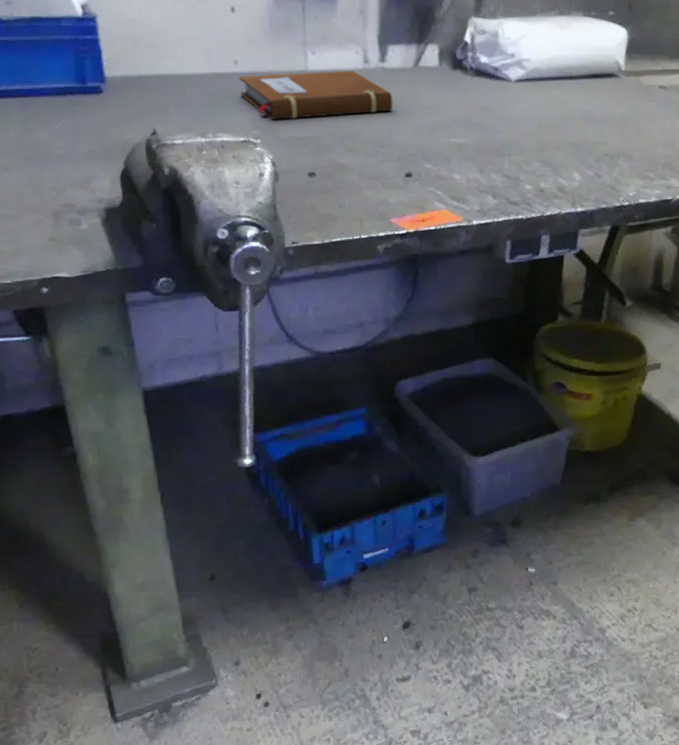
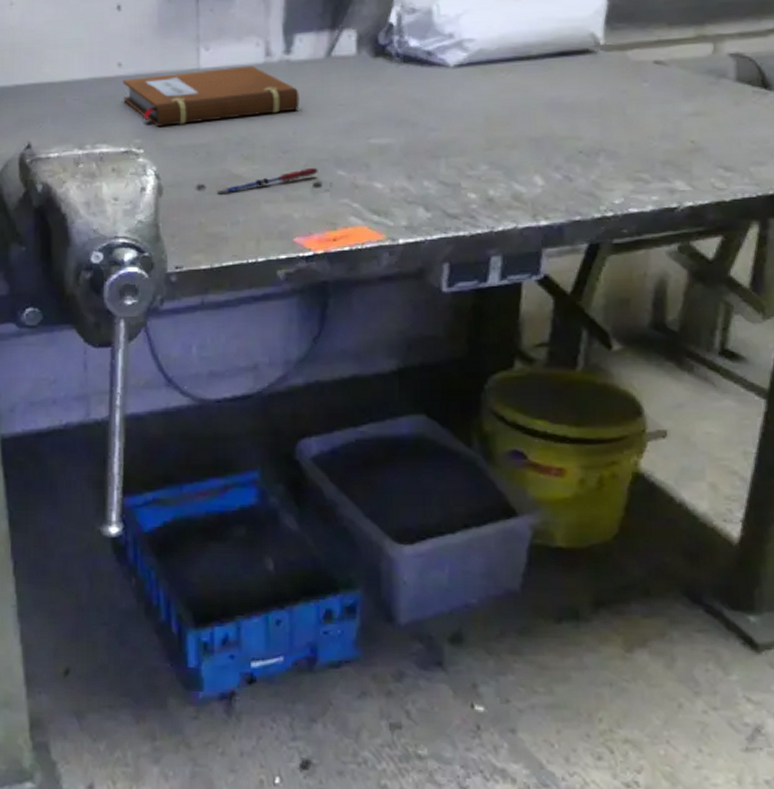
pen: none [325,160,409,181] -> present [216,167,318,195]

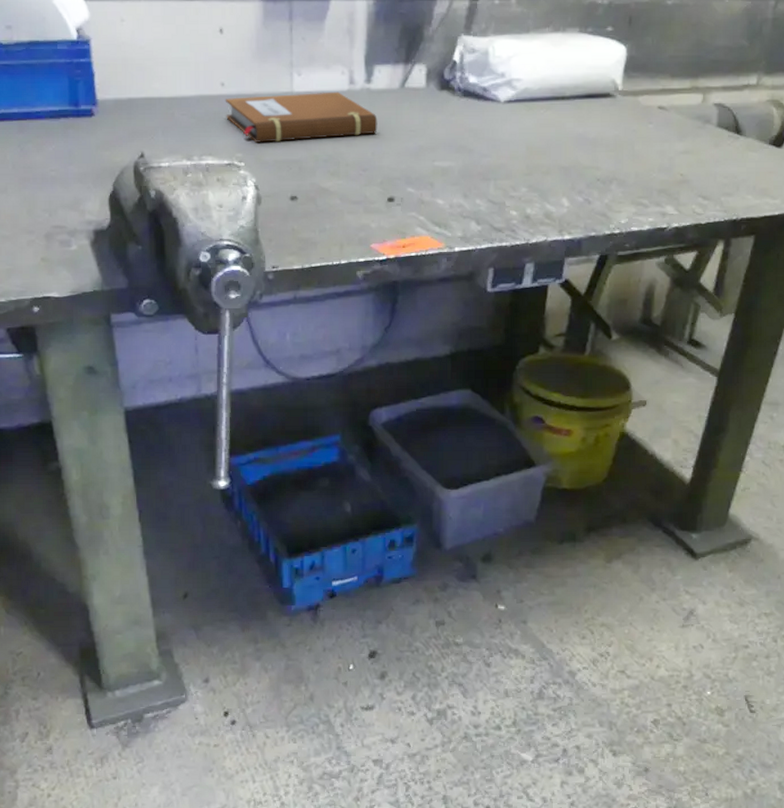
pen: present [216,167,318,195] -> none [307,184,392,205]

